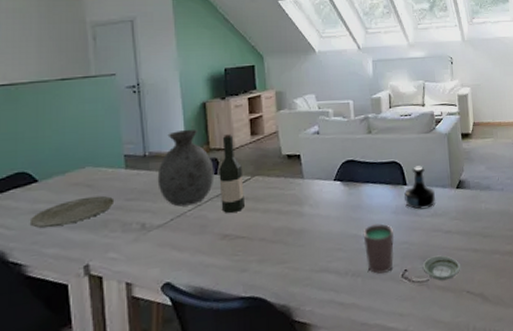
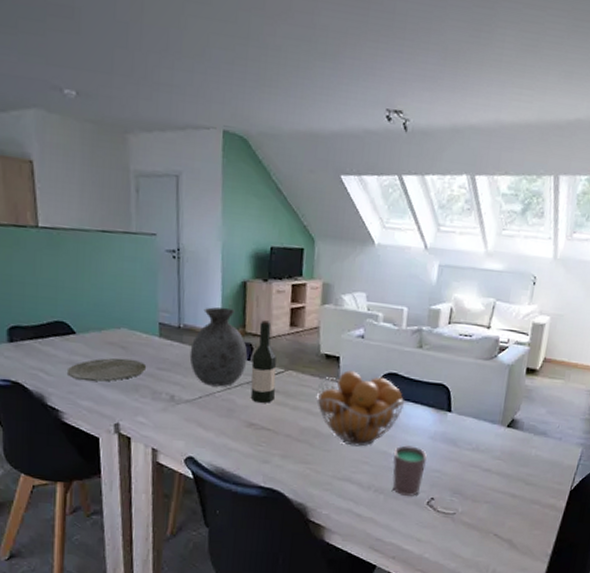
fruit basket: none [283,165,365,237] -> present [316,370,405,447]
tequila bottle: present [404,166,435,210] -> none [446,394,481,442]
saucer: present [422,255,461,281] -> none [451,491,494,519]

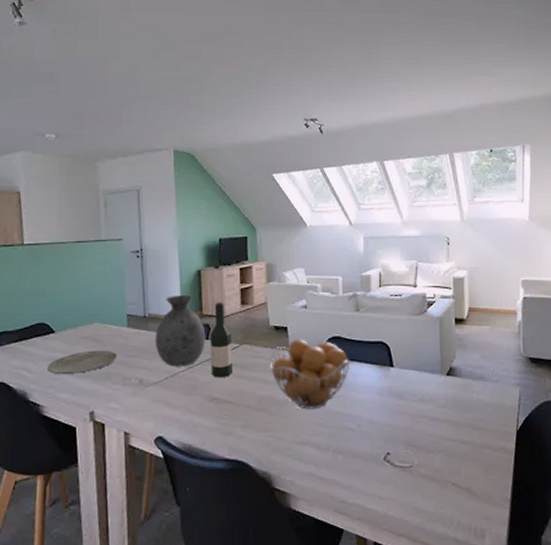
cup: present [392,445,427,496] -> none [346,403,378,453]

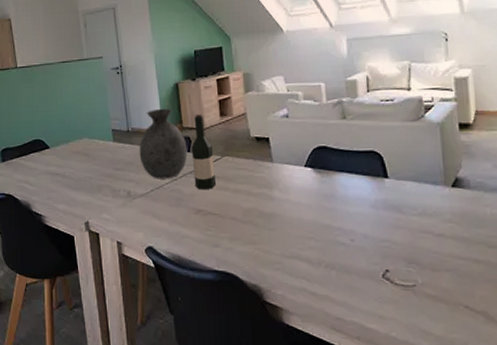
plate: present [46,350,118,375] -> none [45,164,106,188]
fruit basket: present [269,339,351,410] -> none [253,149,340,223]

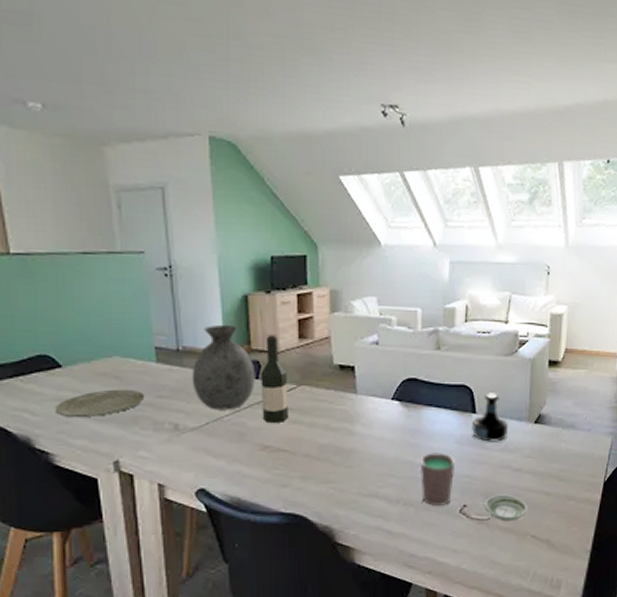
plate: none [45,164,106,188] -> present [54,389,145,418]
cup: none [337,217,374,270] -> present [419,453,456,506]
tequila bottle: none [385,158,424,206] -> present [472,393,508,442]
saucer: none [407,260,457,290] -> present [484,494,528,522]

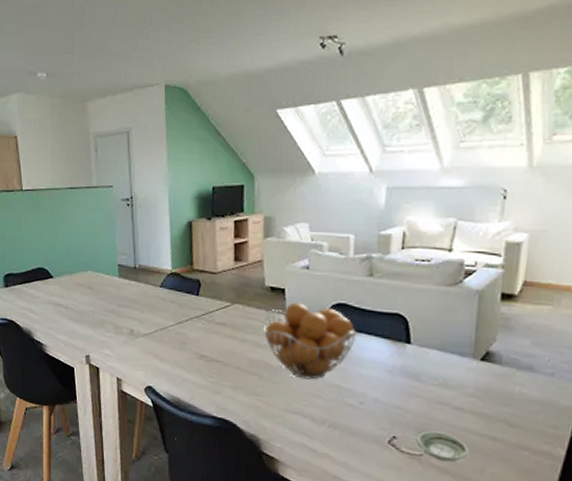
plate: present [54,389,145,418] -> none [47,297,110,319]
vase: present [192,324,256,410] -> none [145,247,196,321]
wine bottle: present [260,333,288,423] -> none [200,256,224,336]
fruit basket: none [333,380,428,459] -> present [263,302,357,380]
cup: present [419,453,456,506] -> none [346,379,386,434]
tequila bottle: present [472,393,508,442] -> none [405,324,448,376]

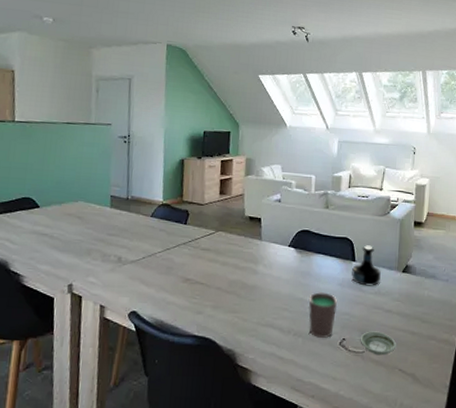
fruit basket: present [263,302,357,380] -> none [242,229,317,295]
cup: none [346,379,386,434] -> present [308,292,338,338]
tequila bottle: none [405,324,448,376] -> present [352,245,381,286]

